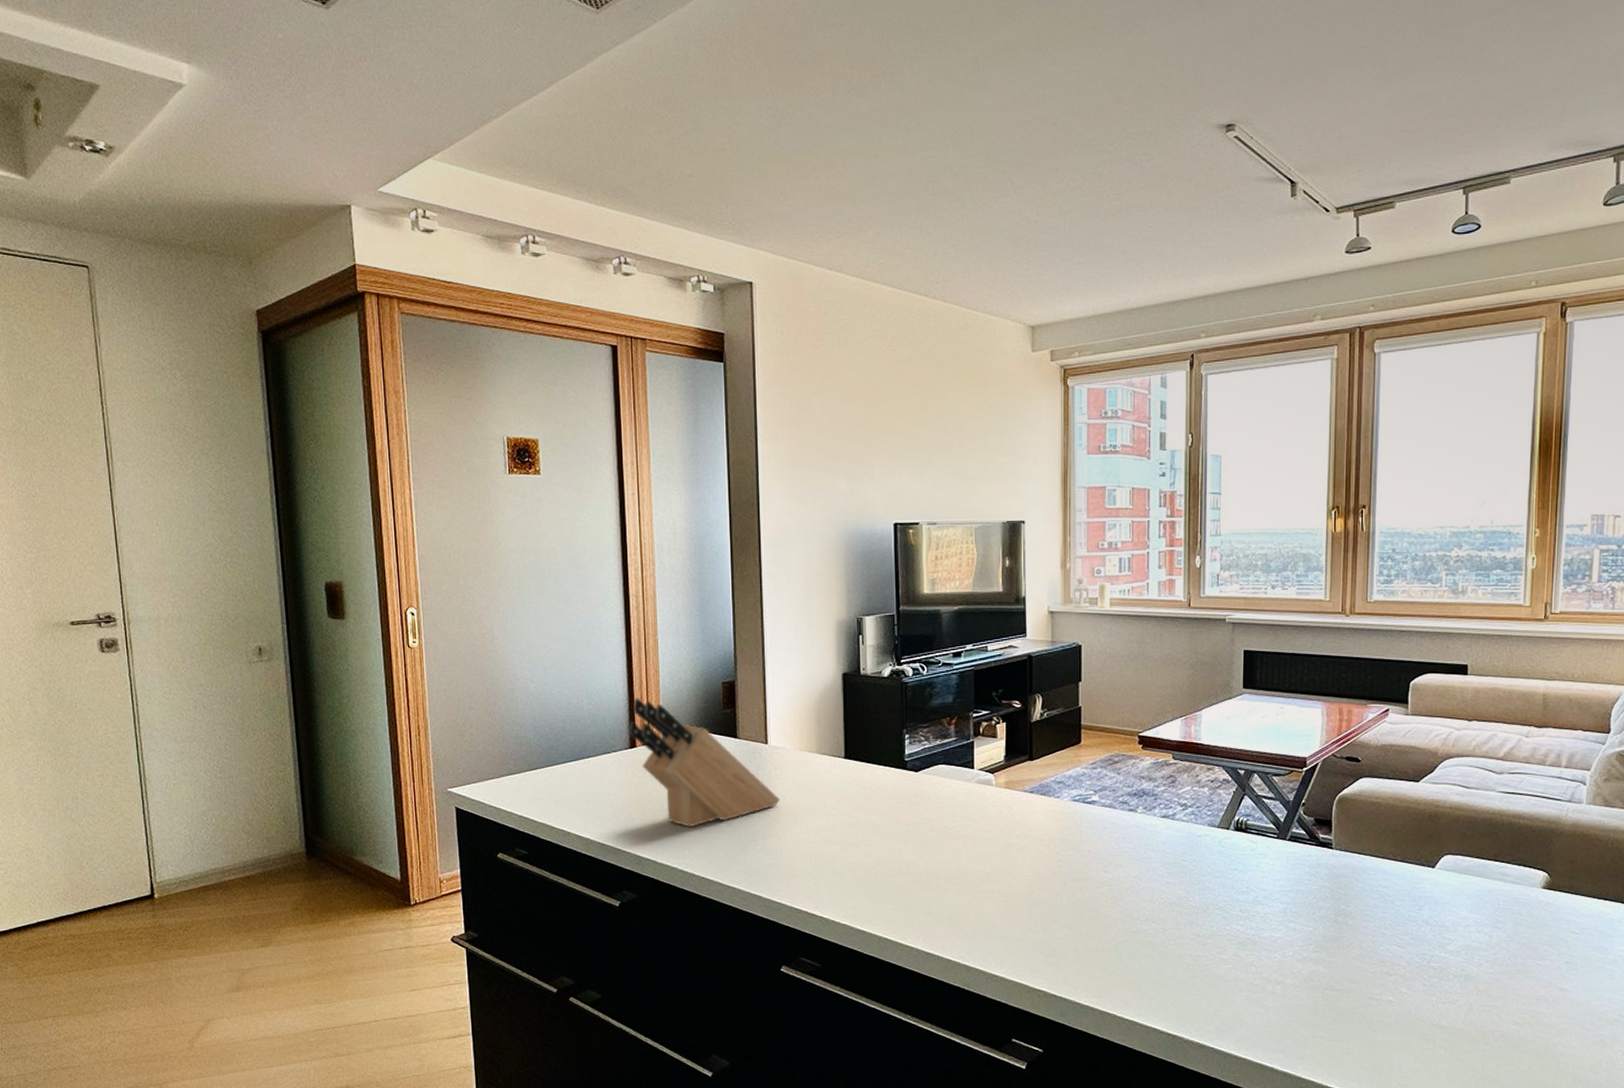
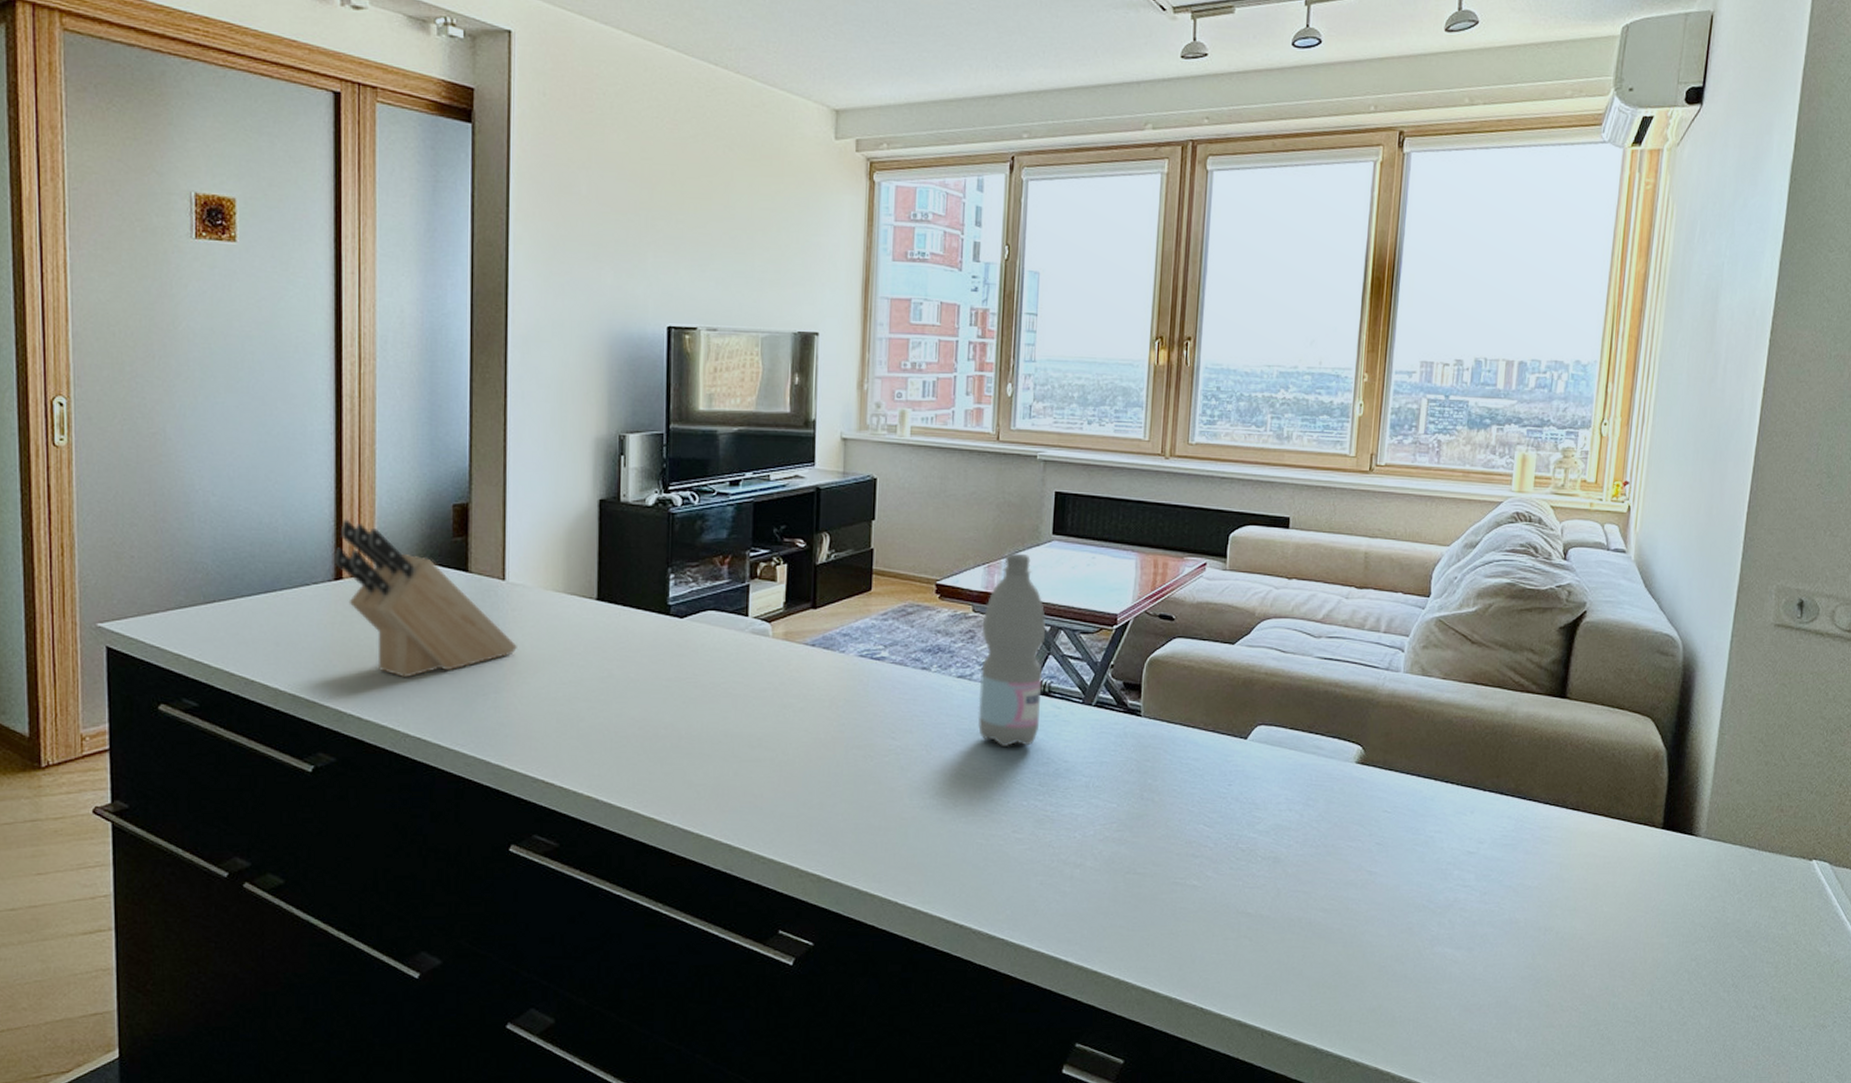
water bottle: none [1181,706,1241,877] -> present [977,553,1046,746]

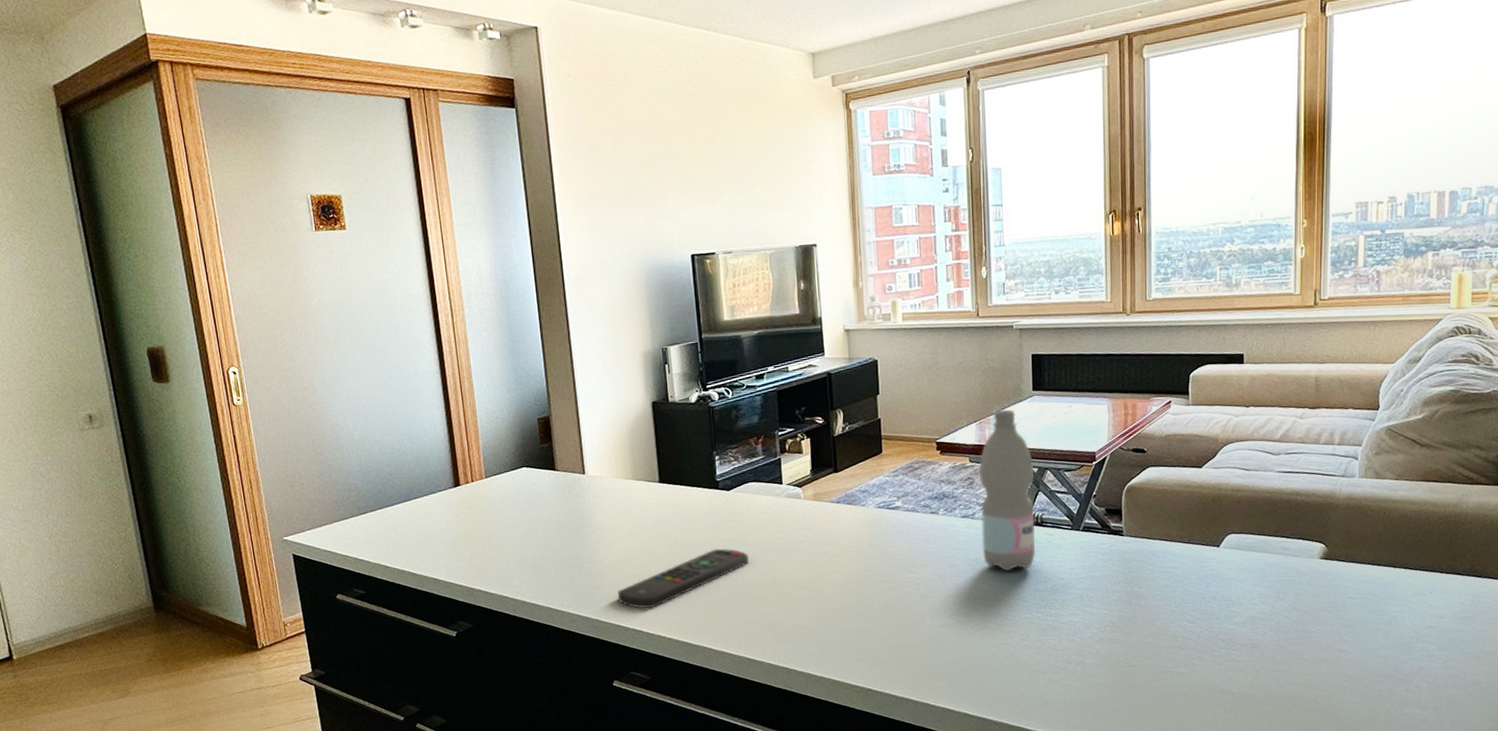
knife block: present [333,519,517,678] -> none [451,438,601,558]
remote control: none [529,689,698,755] -> present [618,548,750,609]

